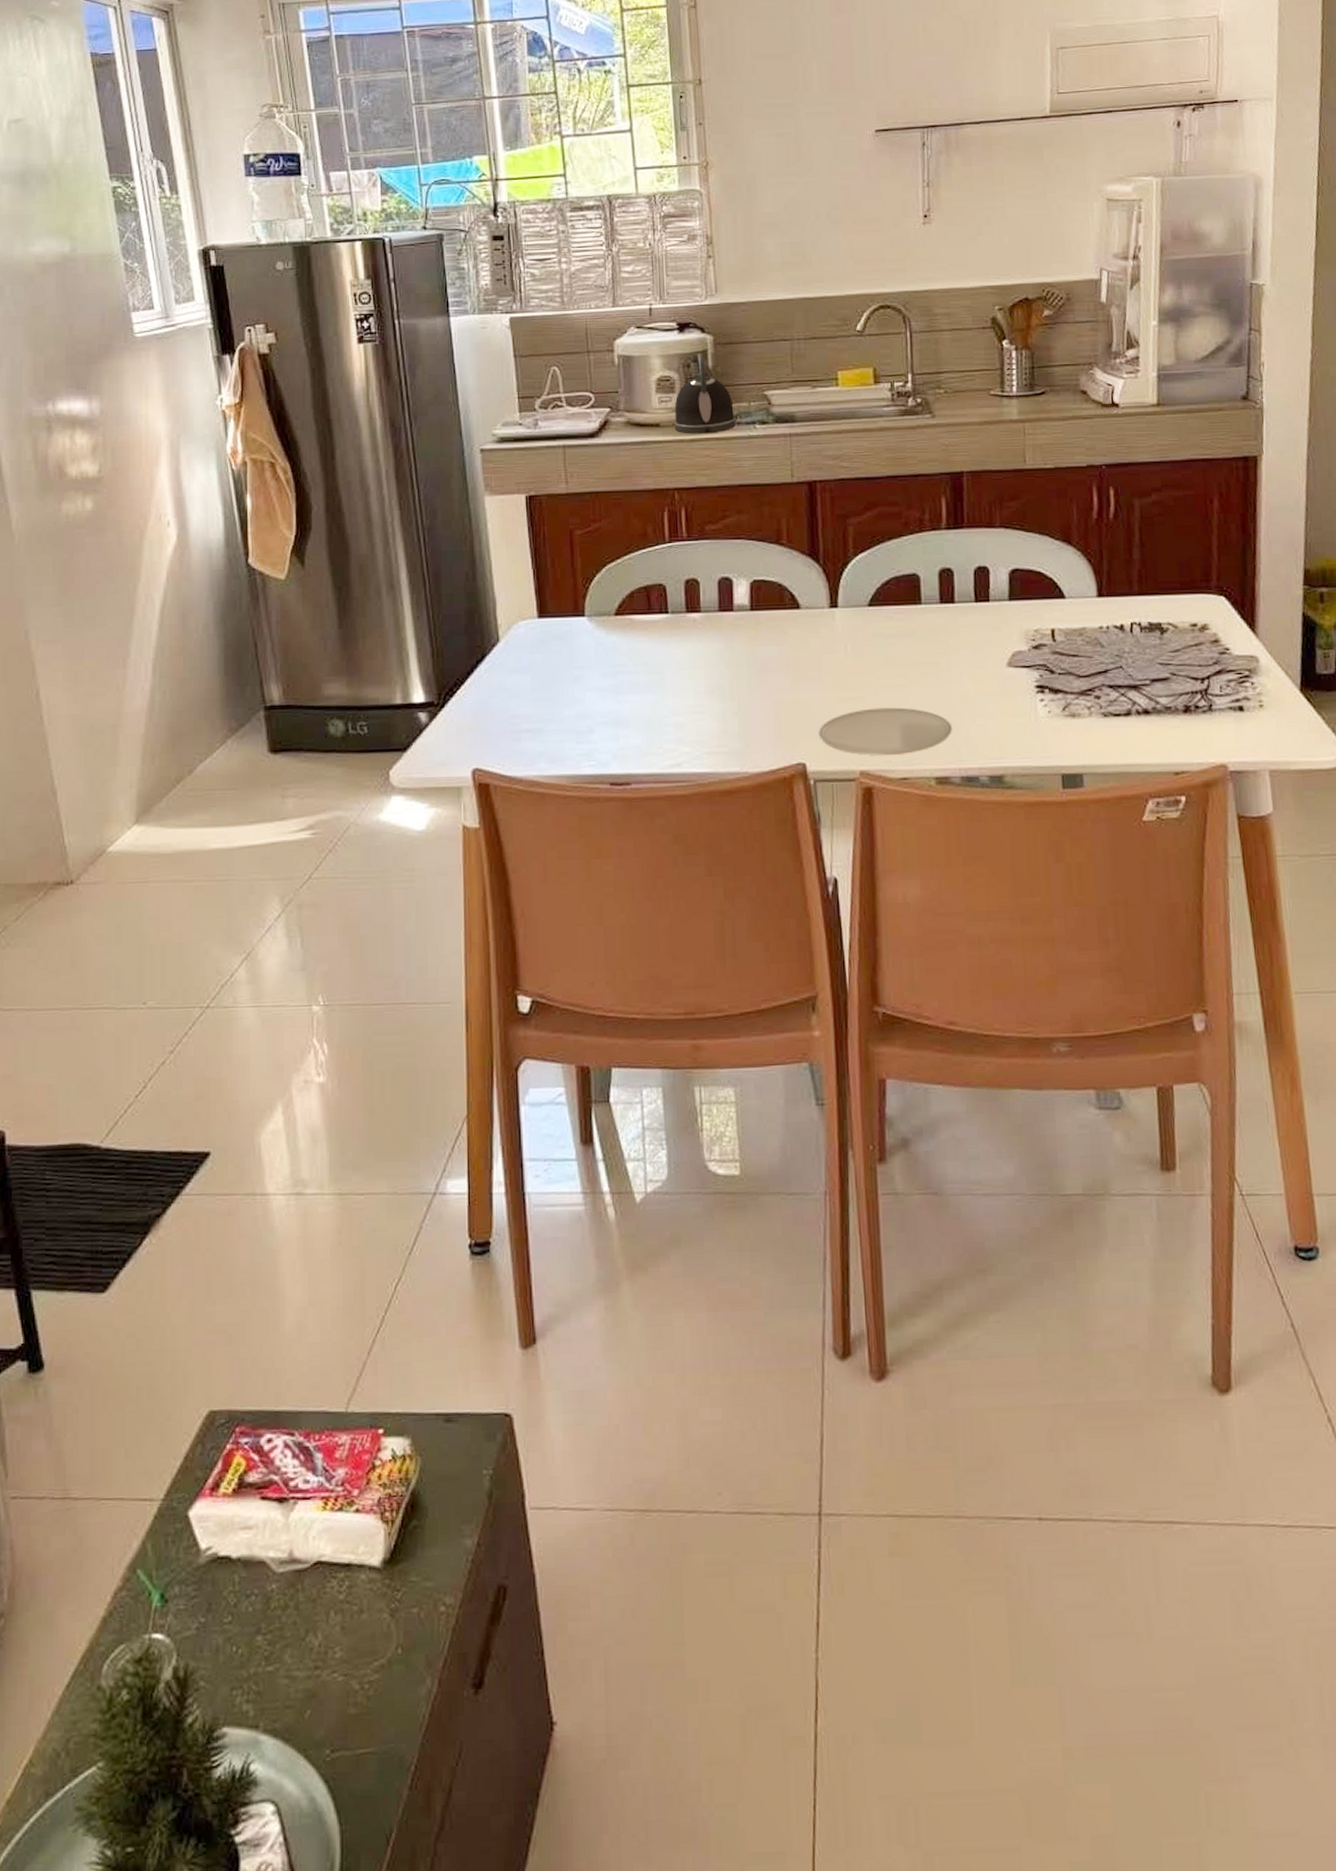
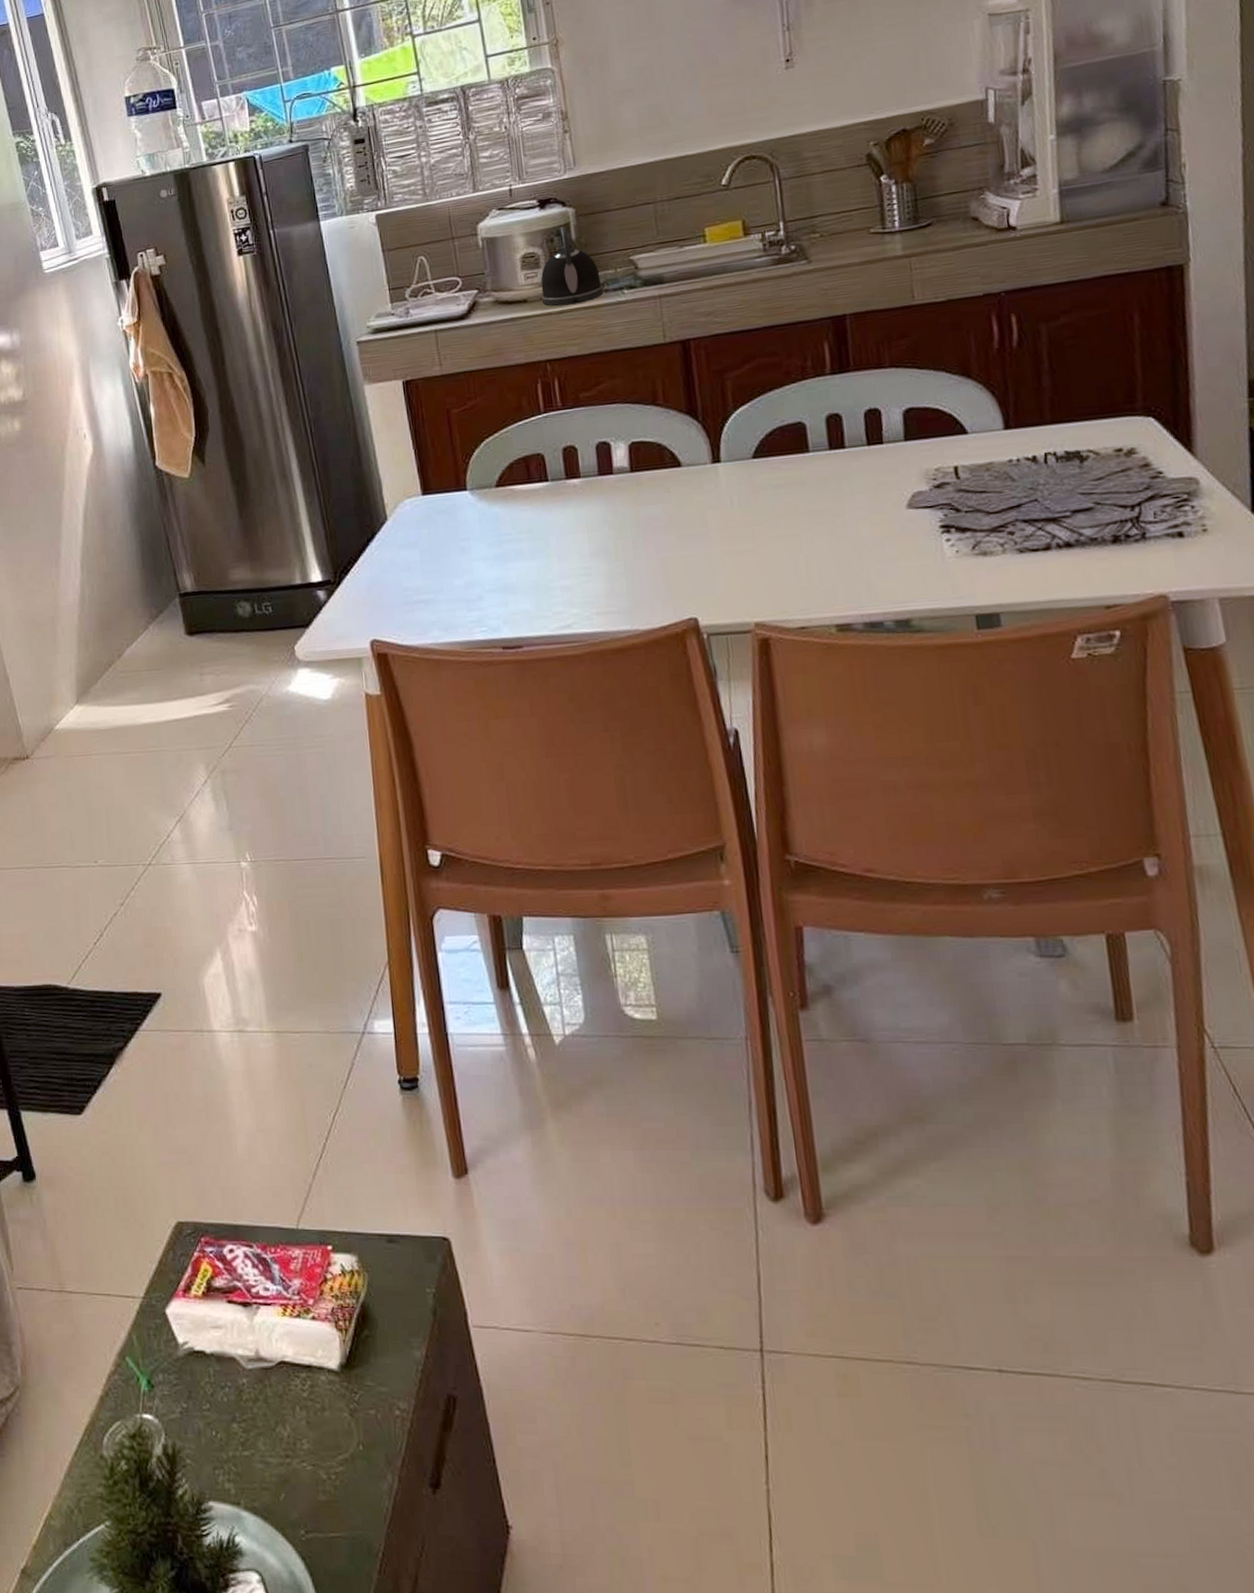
plate: present [818,707,953,756] -> none [708,556,852,607]

